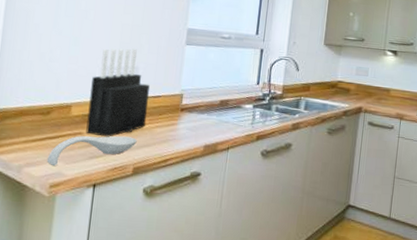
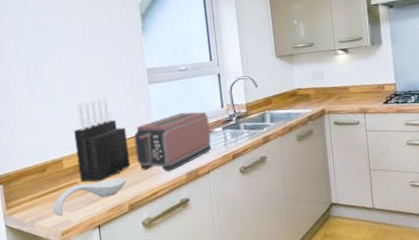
toaster: none [154,81,241,141] -> present [134,111,211,172]

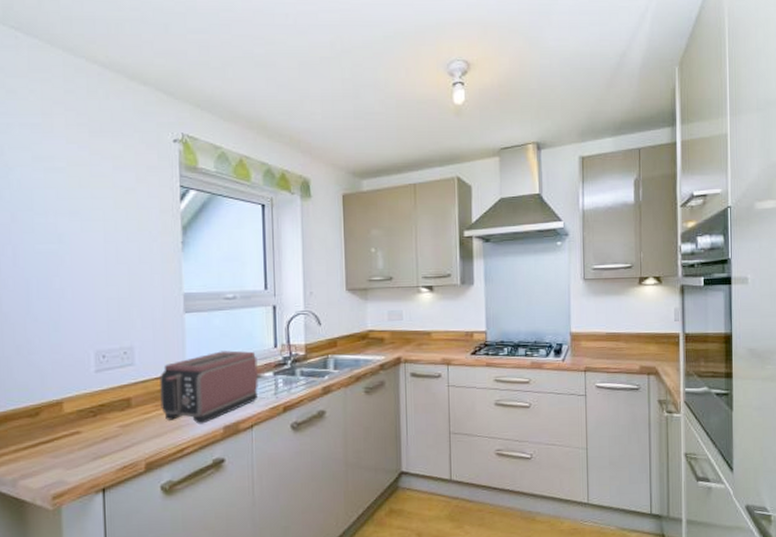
spoon rest: present [53,178,126,216] -> none [44,428,145,474]
knife block: present [74,97,131,183] -> none [81,326,153,433]

